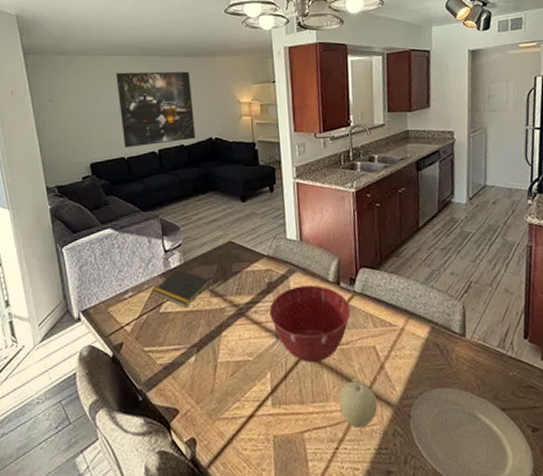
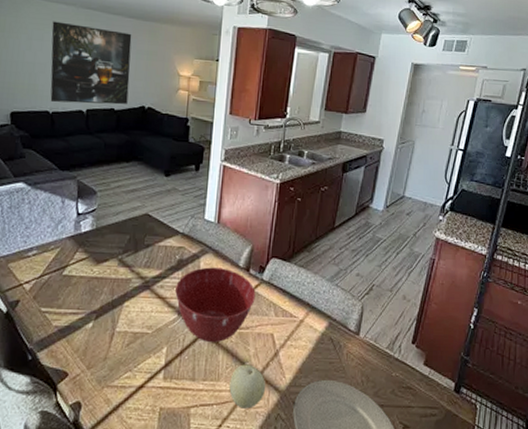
notepad: present [151,268,212,308] -> none [57,233,122,273]

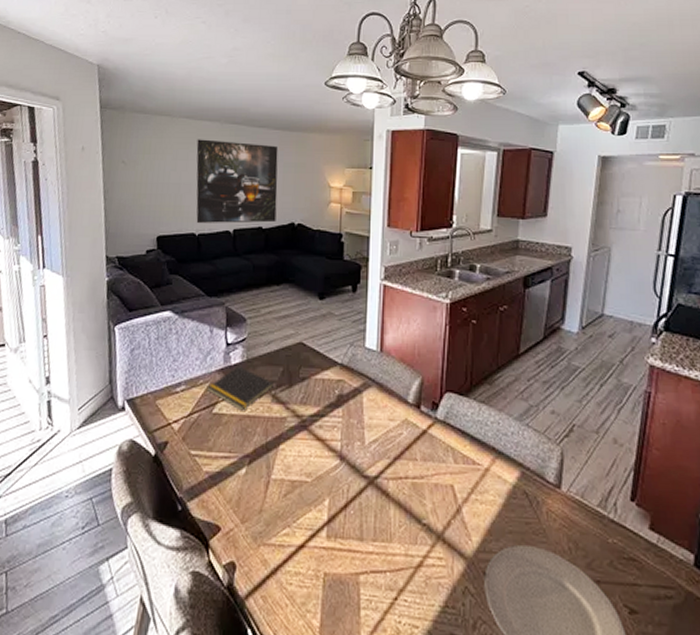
notepad: none [57,233,122,273] -> present [207,366,275,411]
mixing bowl: present [175,267,256,342] -> none [336,403,429,494]
fruit: present [229,364,266,409] -> none [404,522,449,579]

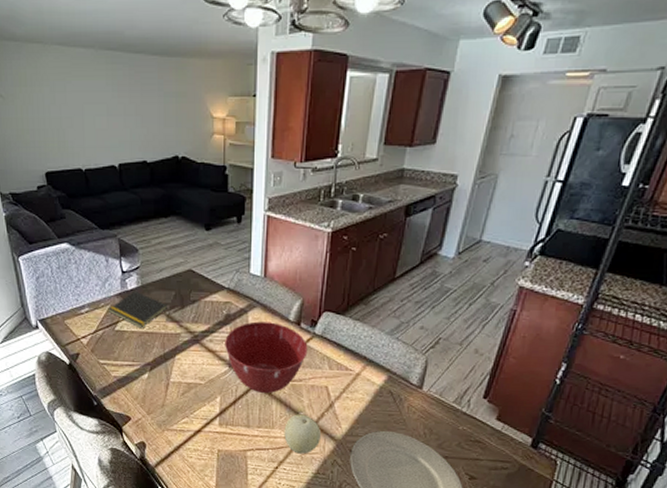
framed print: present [196,139,279,224] -> none [73,68,160,159]
mixing bowl: none [336,403,429,494] -> present [225,321,308,393]
fruit: none [404,522,449,579] -> present [284,414,322,454]

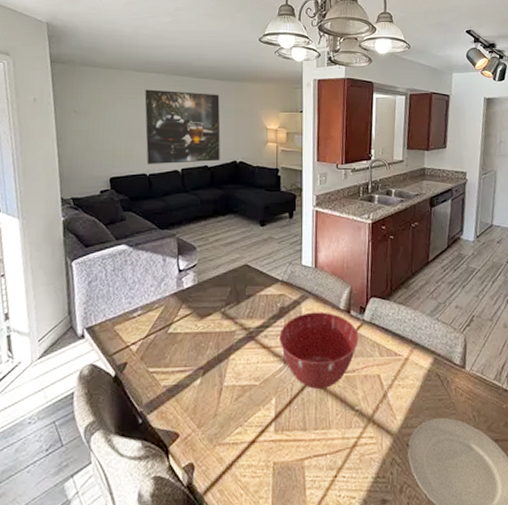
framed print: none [73,68,160,159] -> present [144,89,220,165]
notepad: present [108,291,168,328] -> none [162,289,224,329]
fruit: present [284,414,322,454] -> none [341,408,378,456]

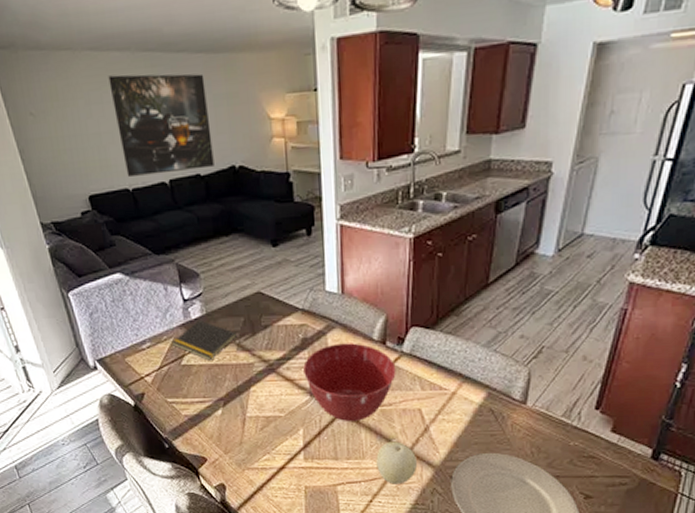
notepad: none [162,289,224,329] -> present [171,320,238,361]
fruit: none [341,408,378,456] -> present [376,441,418,485]

